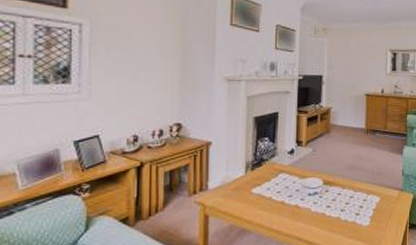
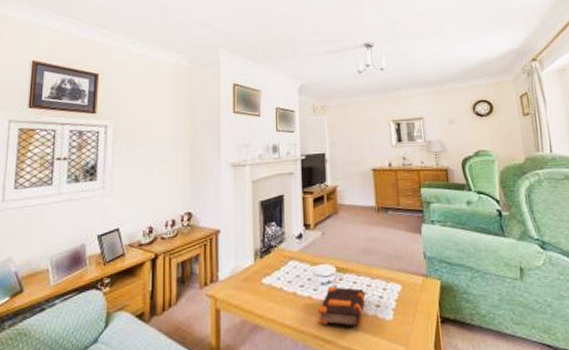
bible: none [302,196,347,231] -> present [317,286,365,327]

